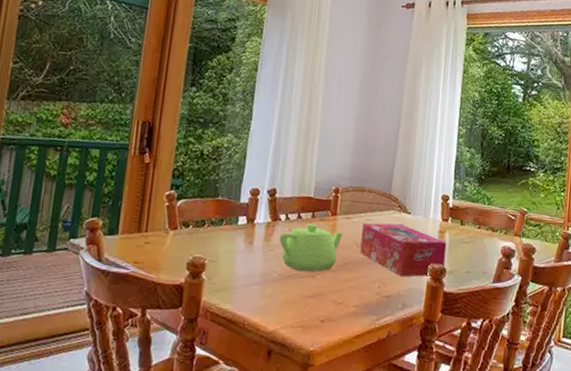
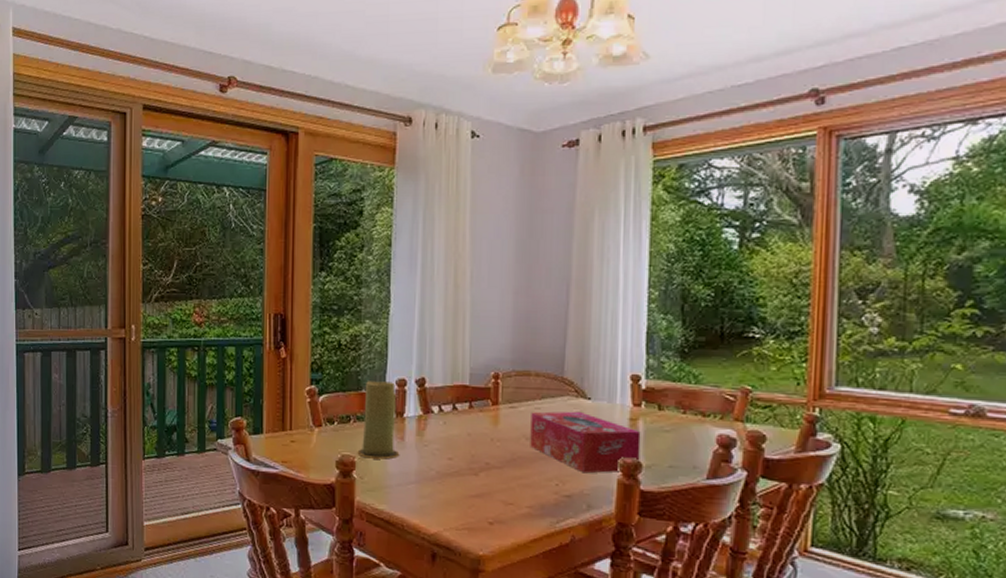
candle: none [208,189,250,262] -> present [357,381,400,460]
teapot: present [279,223,344,272] -> none [434,415,508,469]

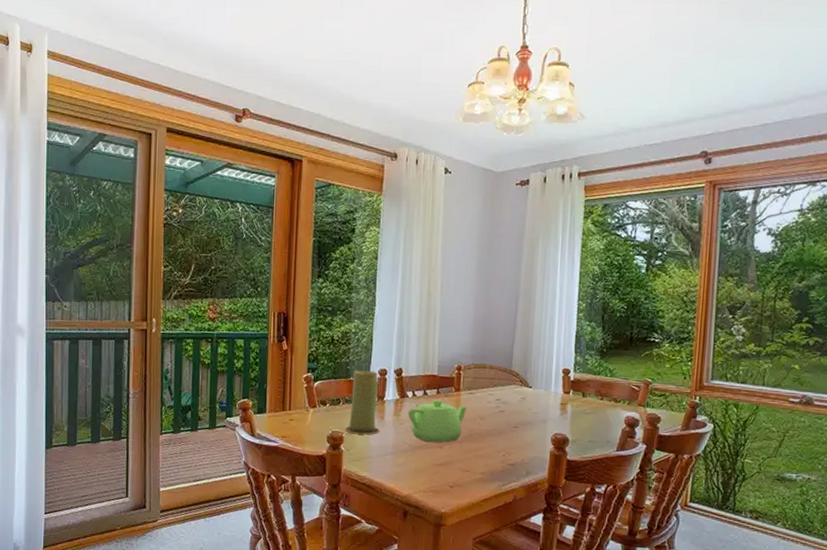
teapot: none [434,415,508,469] -> present [408,399,467,443]
tissue box: present [530,411,641,474] -> none [484,397,569,447]

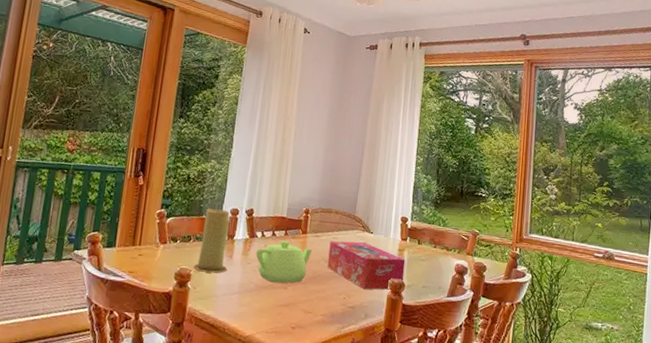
tissue box: none [484,397,569,447] -> present [327,240,406,290]

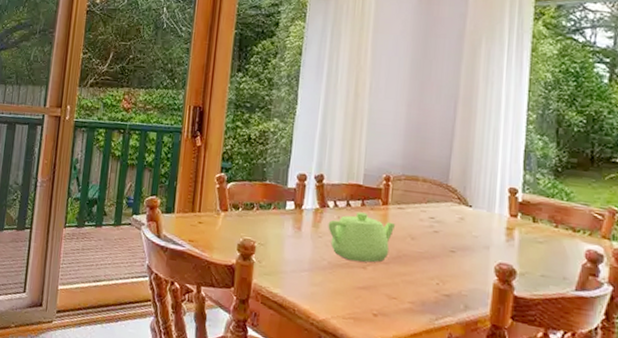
candle: present [193,208,230,273] -> none [257,173,297,247]
tissue box: present [327,240,406,290] -> none [415,214,516,277]

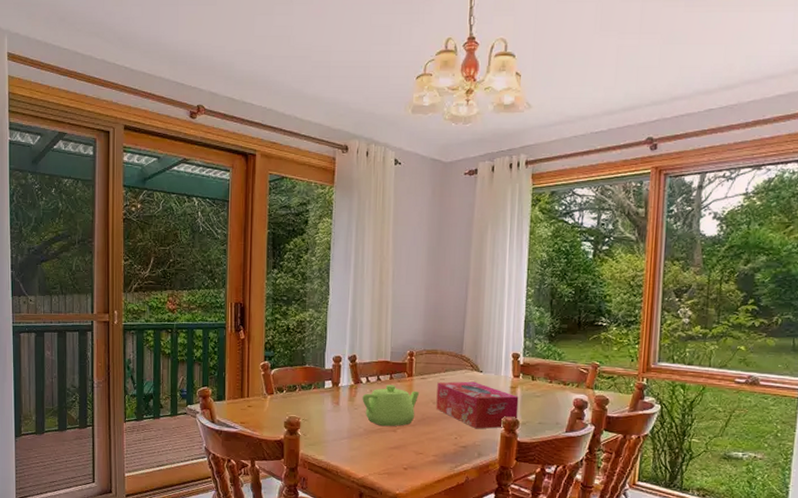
tissue box: none [415,214,516,277] -> present [436,381,519,429]

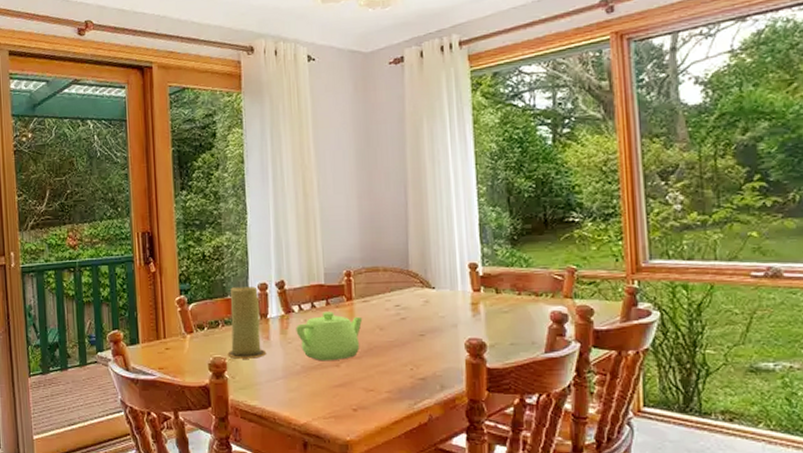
candle: none [302,357,336,420] -> present [227,286,267,359]
tissue box: present [436,381,519,429] -> none [382,300,484,357]

